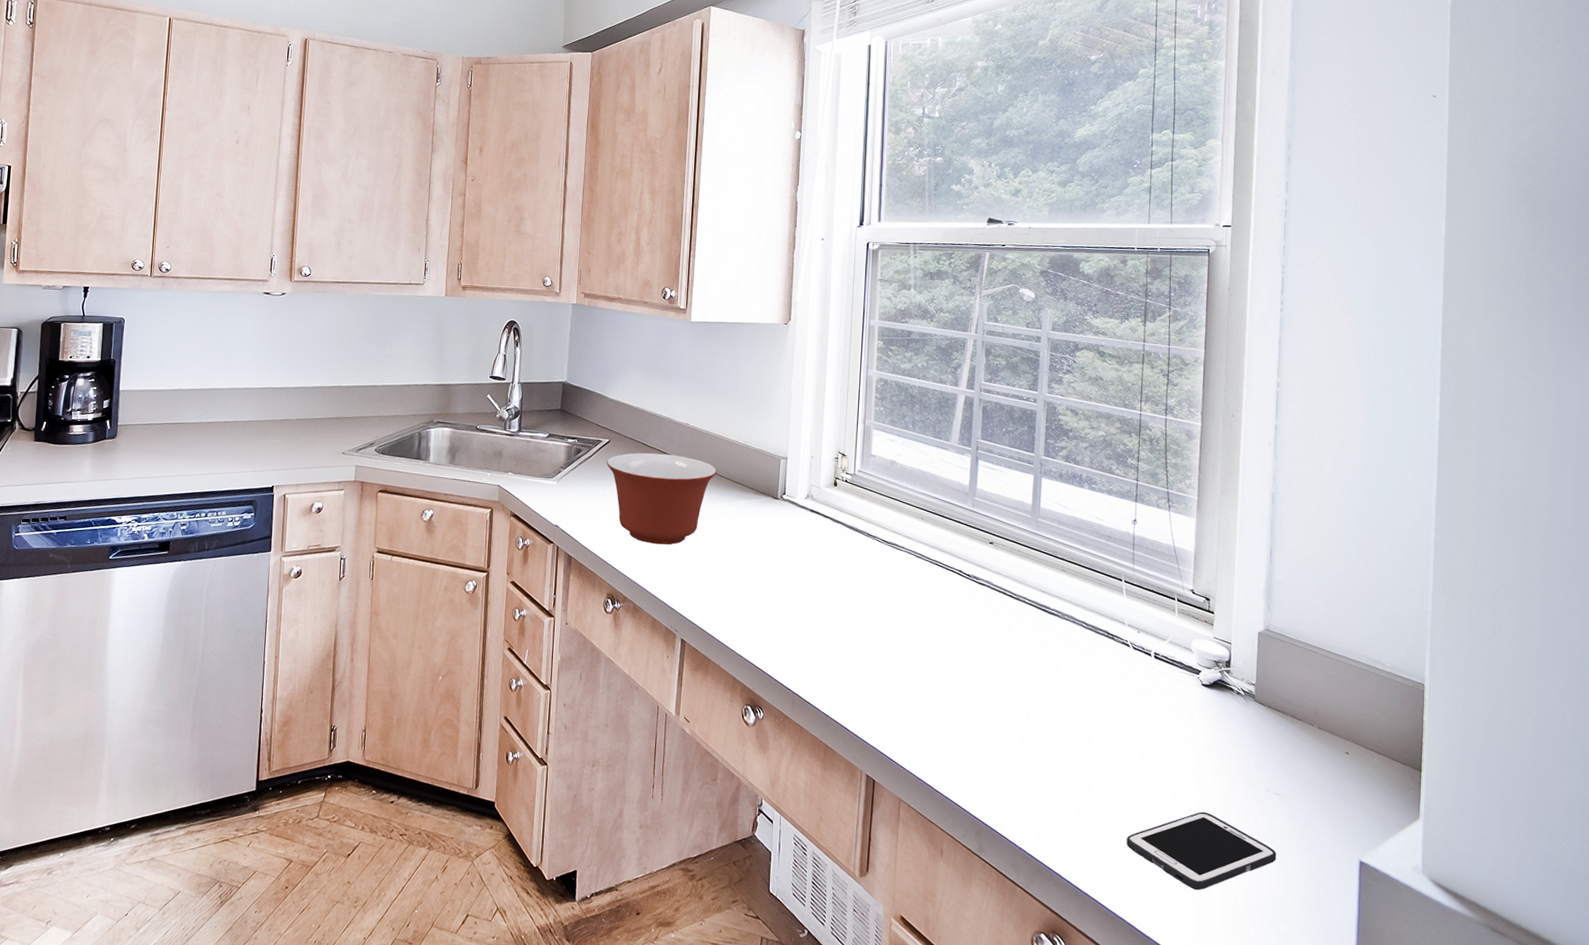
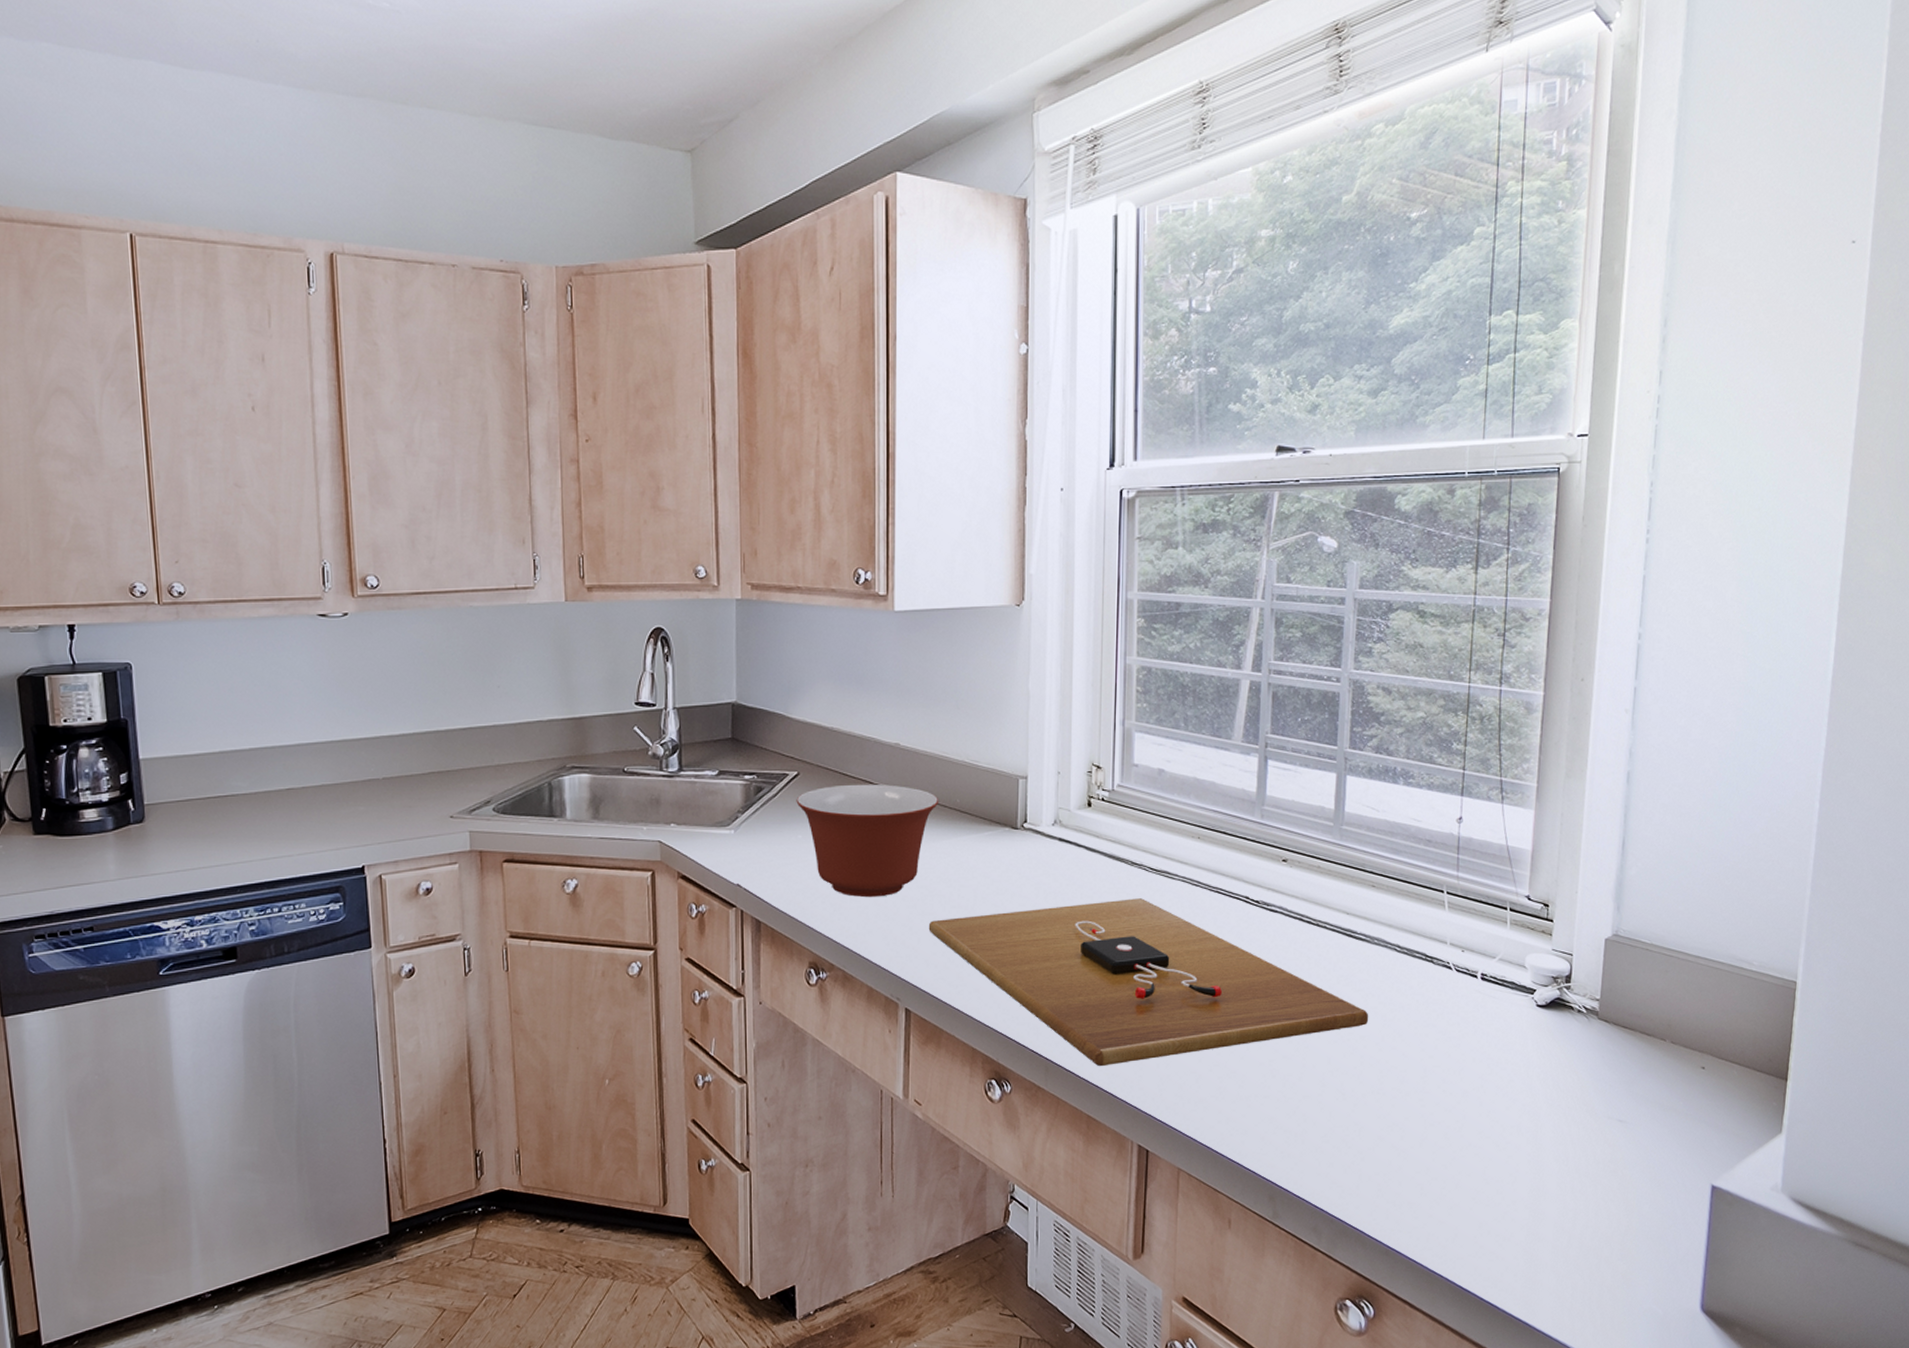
cutting board: none [703,563,1061,704] -> present [928,898,1369,1067]
cell phone: present [1126,812,1277,891] -> none [1445,1149,1618,1236]

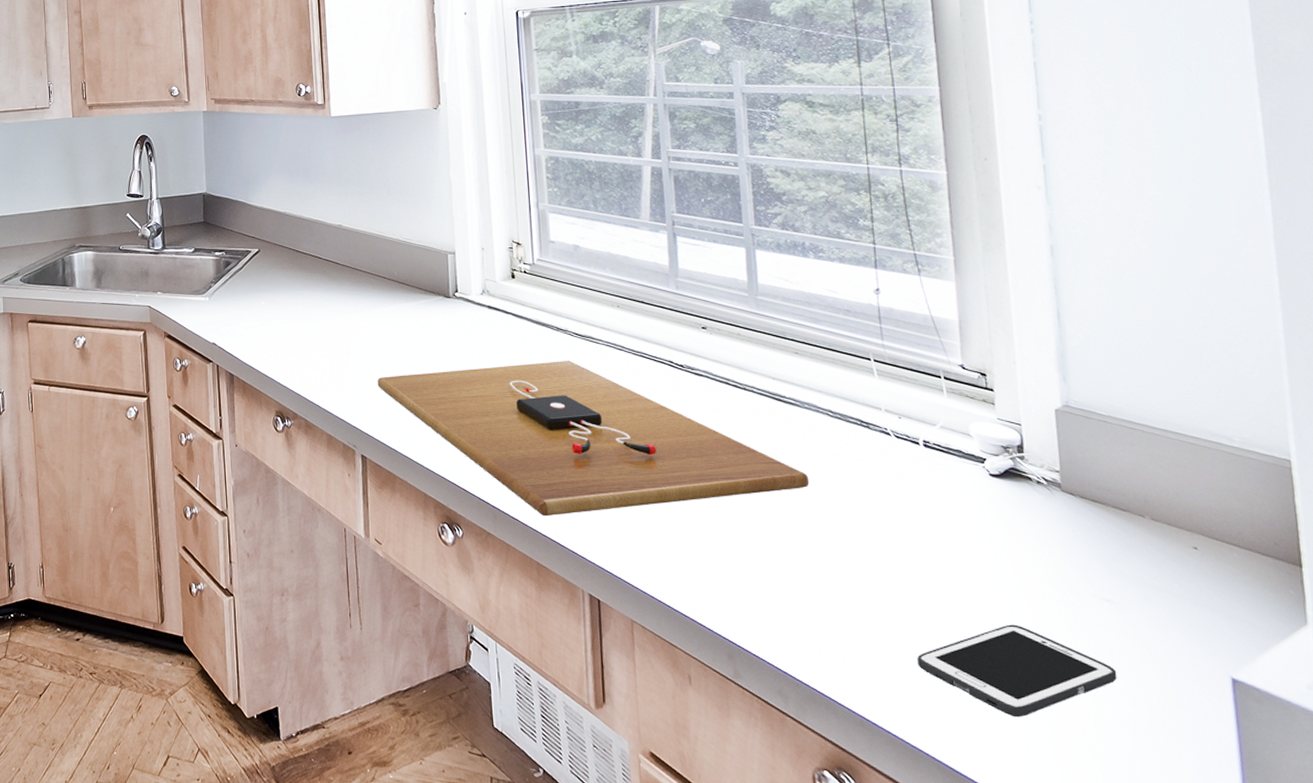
mixing bowl: present [796,784,939,898] -> none [258,259,380,356]
cell phone: none [1445,1149,1618,1236] -> present [917,624,1118,718]

